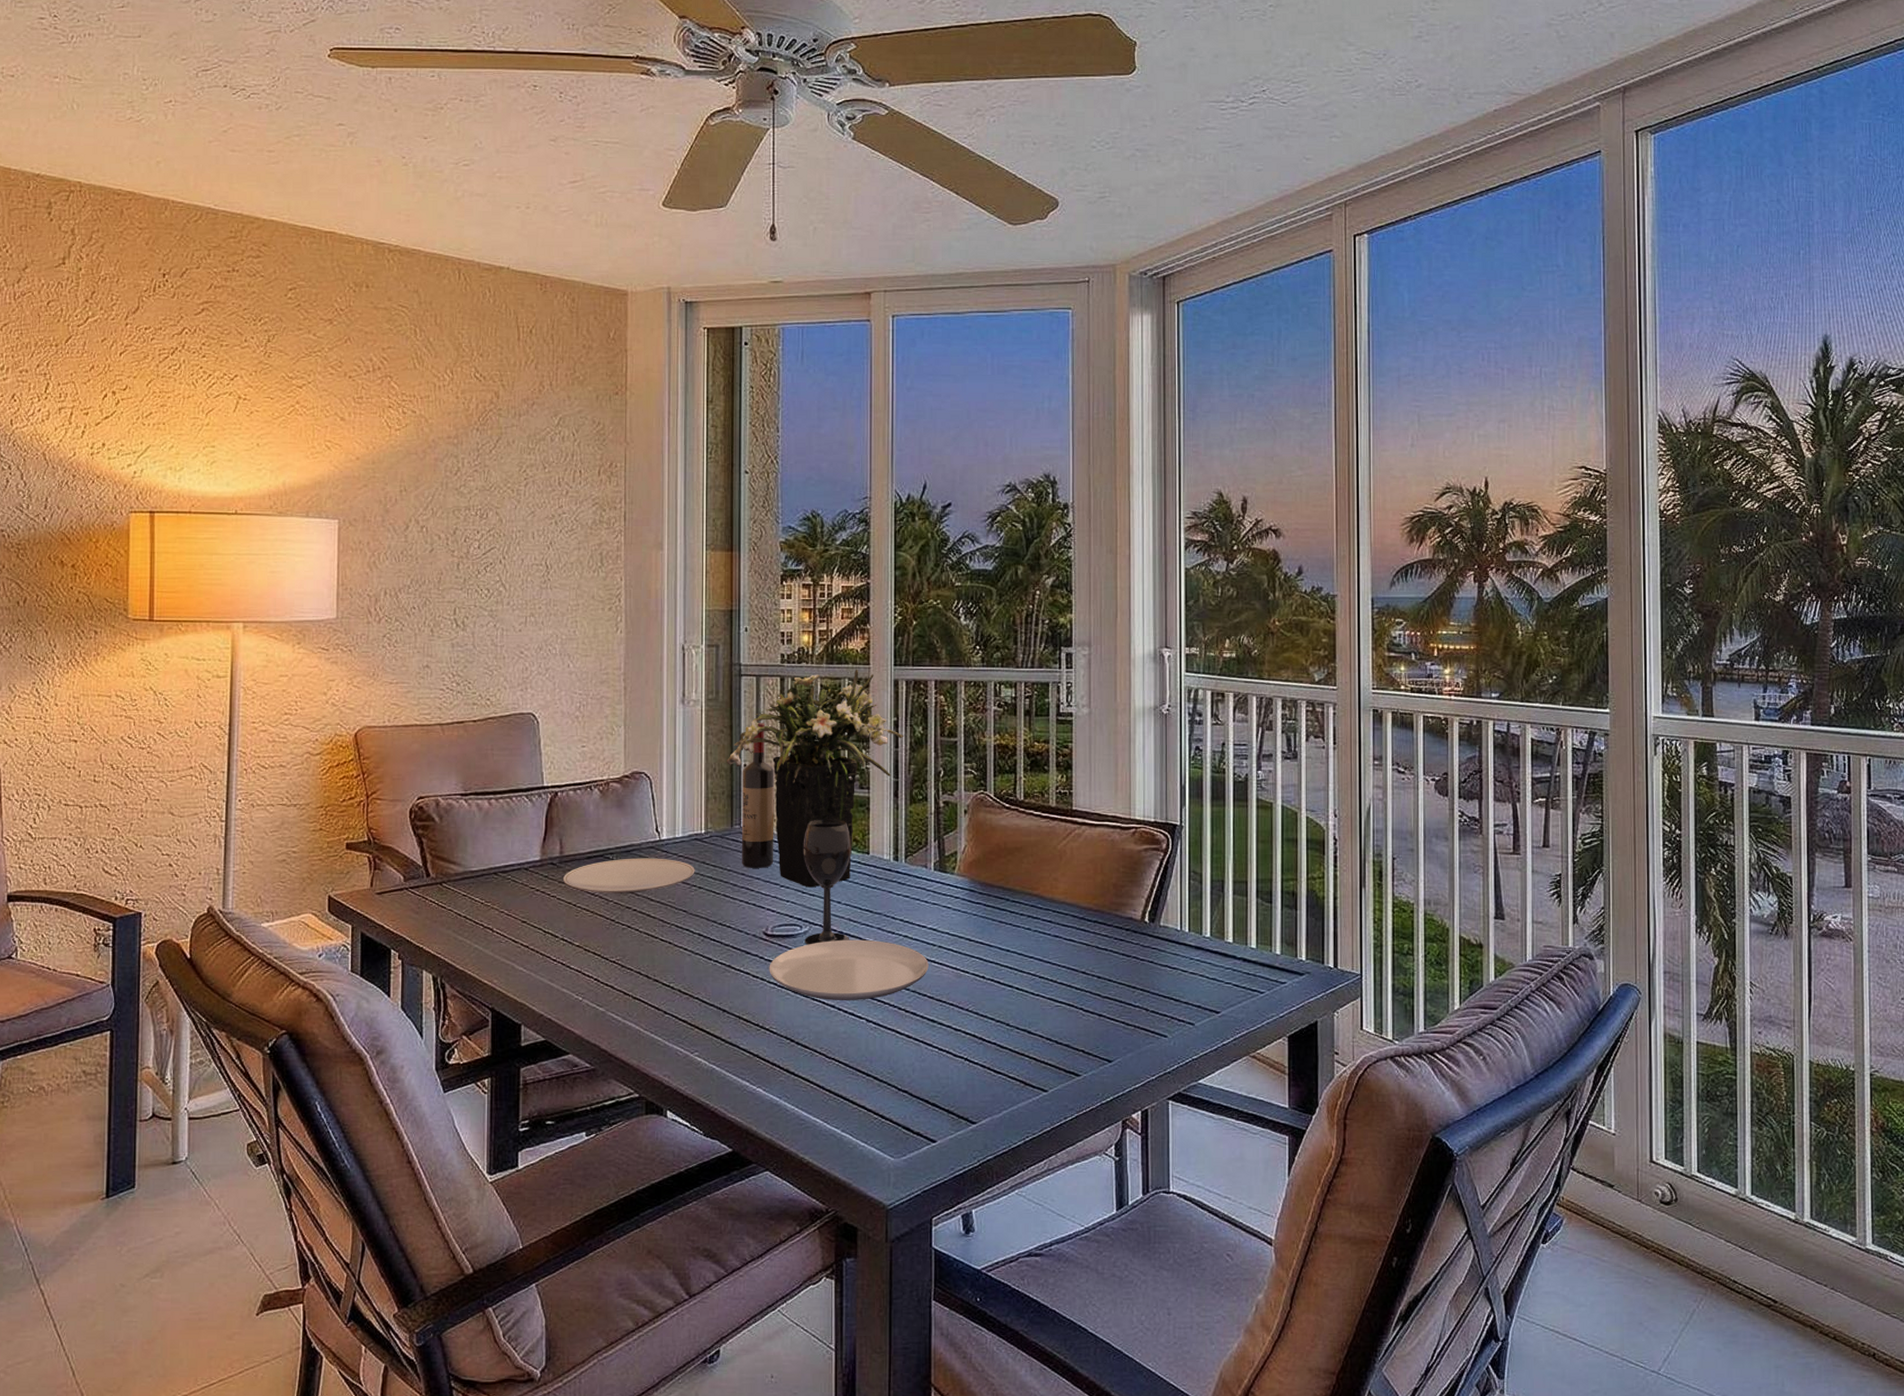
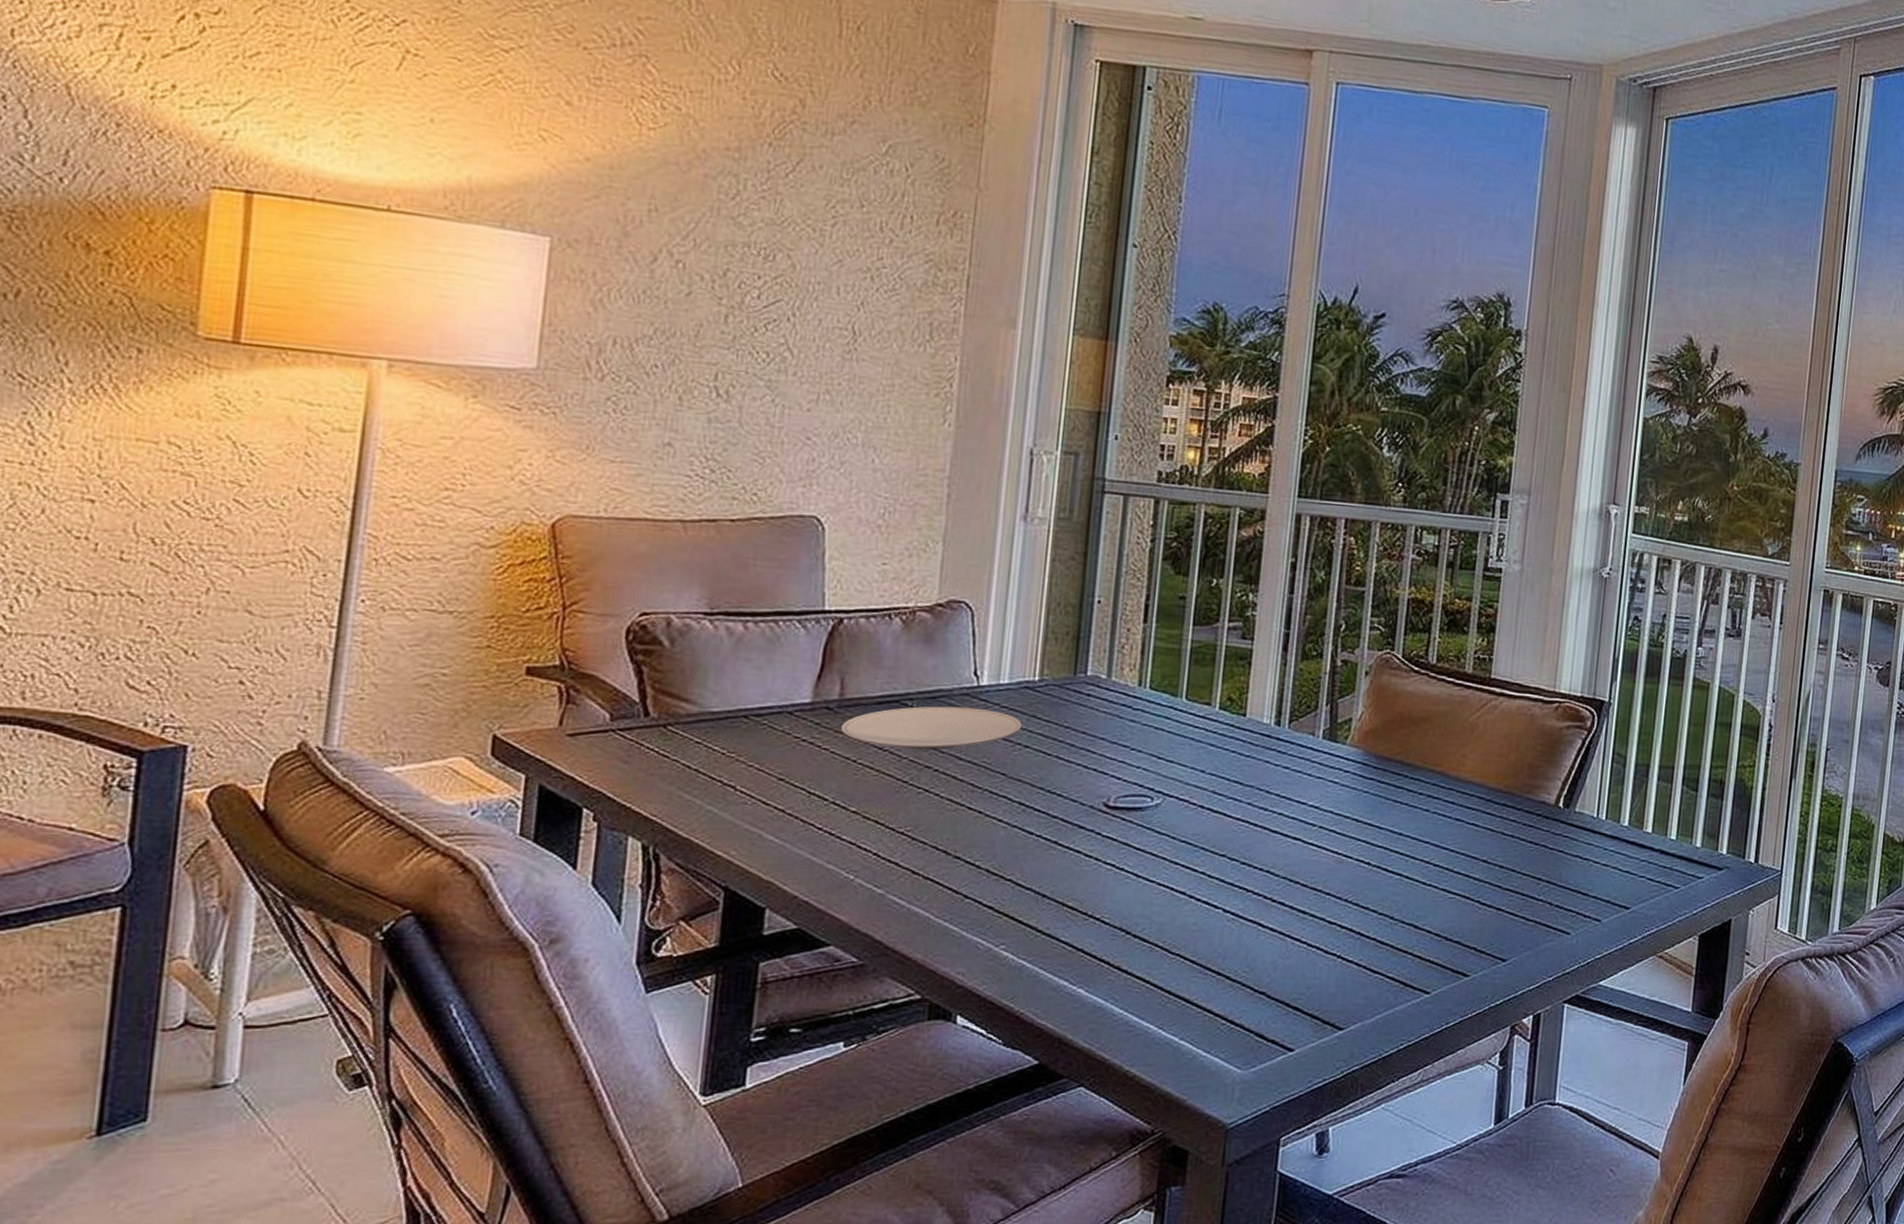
flower arrangement: present [726,670,904,888] -> none [1074,498,1302,753]
wine bottle: present [741,722,775,868] -> none [1083,550,1137,727]
plate: present [769,939,929,1000] -> none [1106,815,1306,887]
wine glass: present [803,819,852,945] -> none [1155,671,1226,820]

